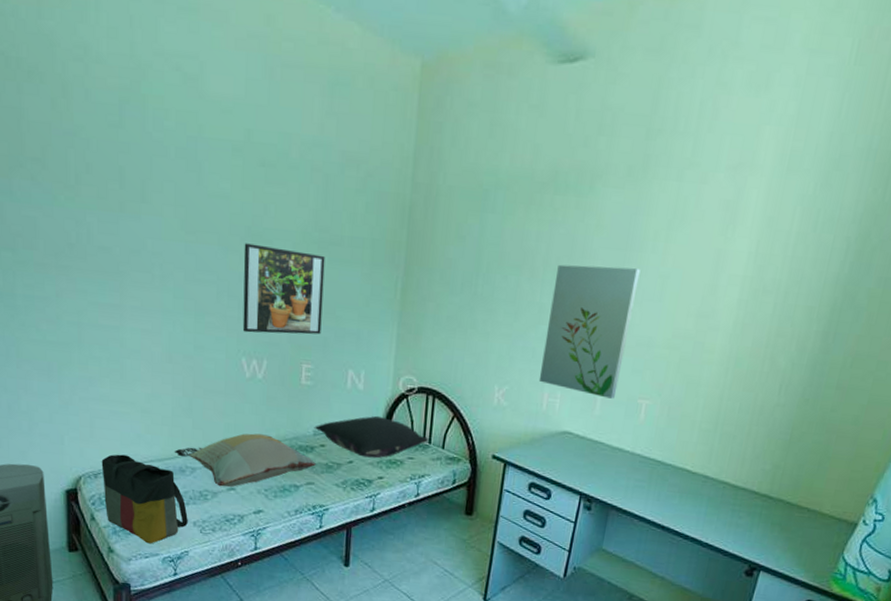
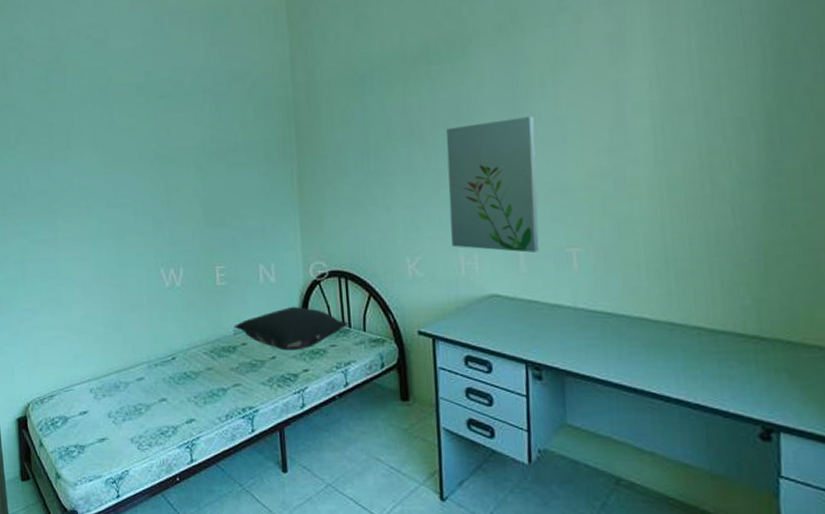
tote bag: present [101,454,188,544] -> none [46,377,126,466]
decorative pillow: present [174,433,317,488] -> none [108,340,241,399]
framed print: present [242,243,325,335] -> none [153,163,229,245]

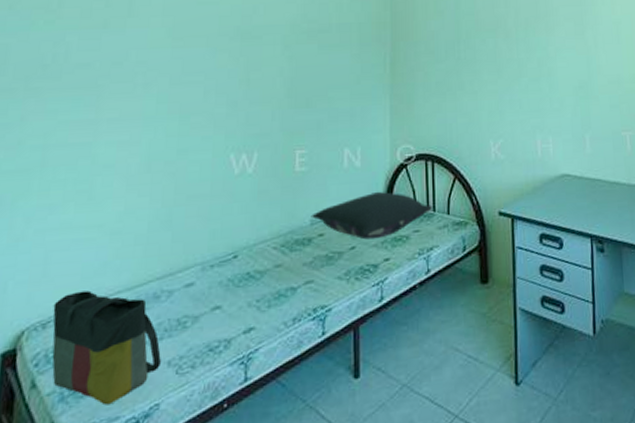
tote bag: none [46,377,126,466] -> present [52,290,161,405]
wall art: present [446,115,540,253] -> none [527,18,601,136]

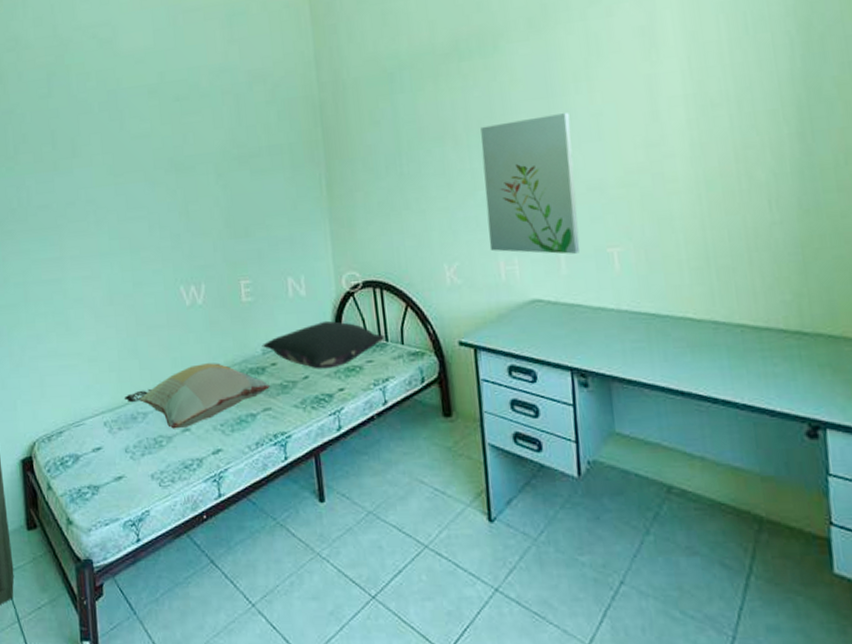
tote bag: present [52,290,161,405] -> none [53,410,146,508]
decorative pillow: none [147,234,316,308] -> present [124,363,271,429]
wall art: none [527,18,601,136] -> present [480,112,580,254]

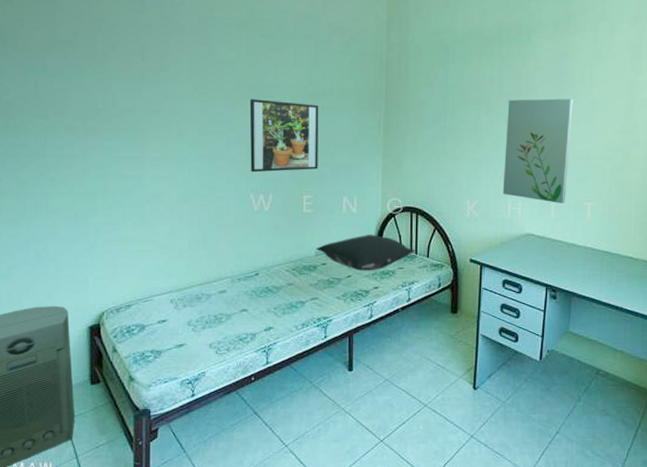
decorative pillow: present [124,363,271,429] -> none [190,259,320,309]
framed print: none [169,169,254,260] -> present [249,99,319,172]

